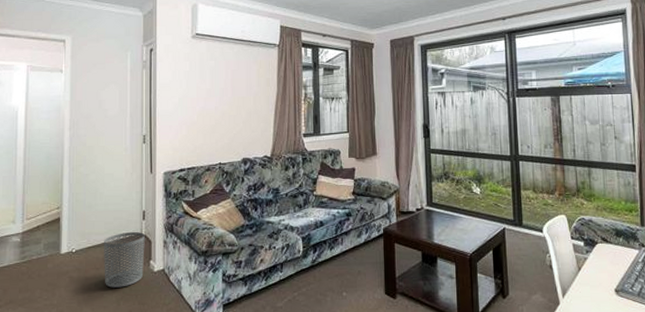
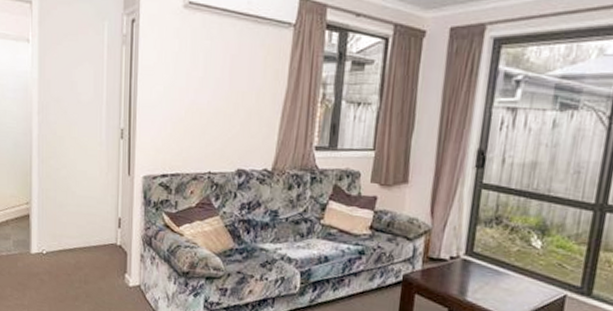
waste bin: present [103,232,145,288] -> none [75,239,120,298]

